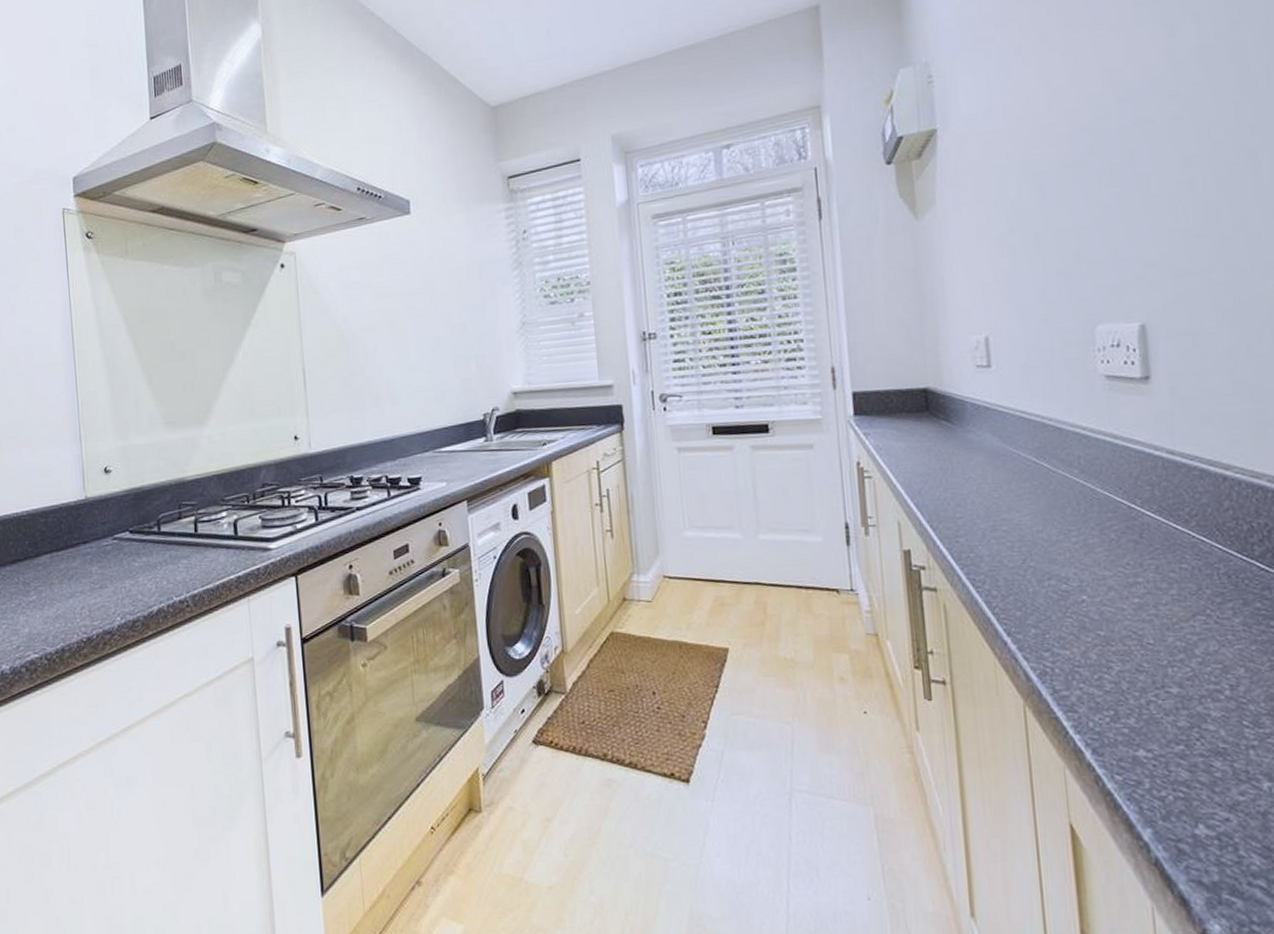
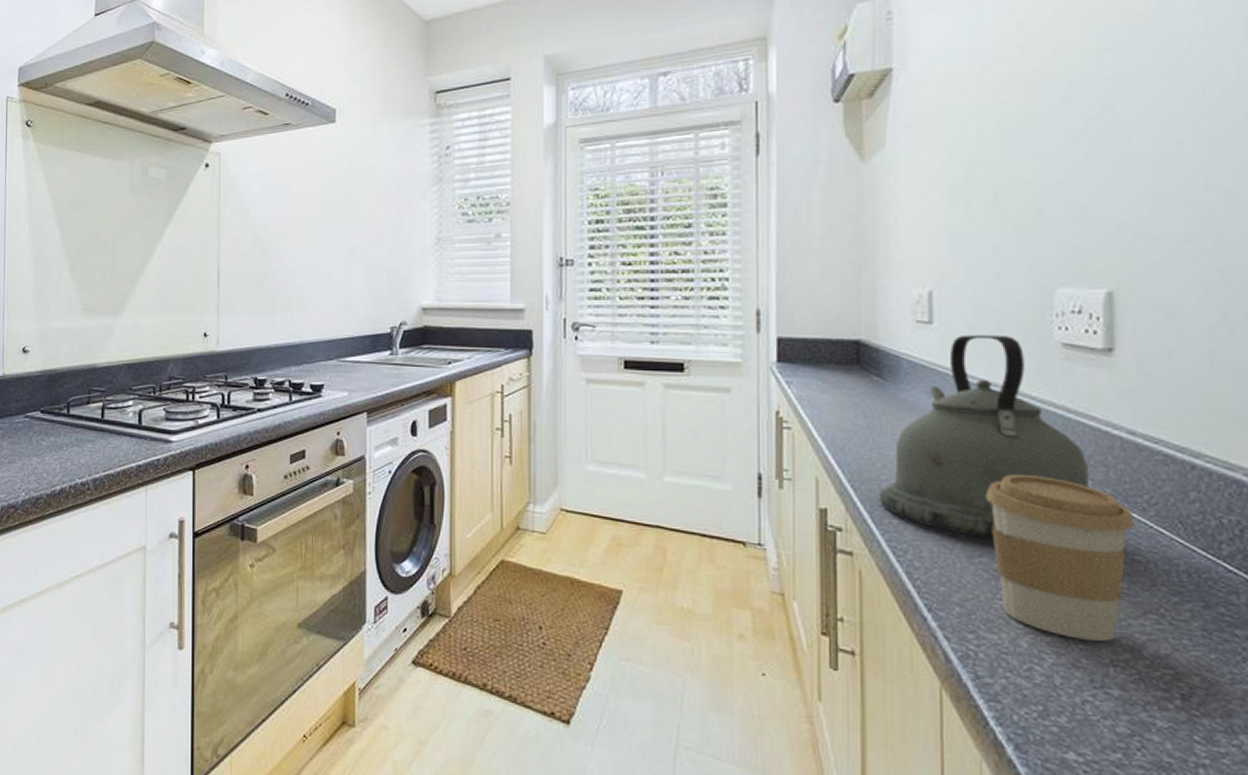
kettle: none [956,372,1138,564] -> present [880,334,1088,540]
coffee cup: none [1049,499,1180,646] -> present [985,474,1135,641]

